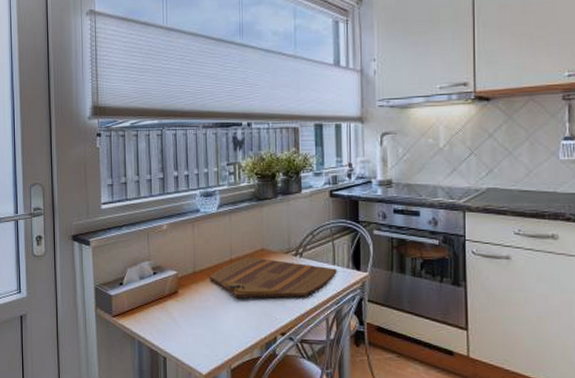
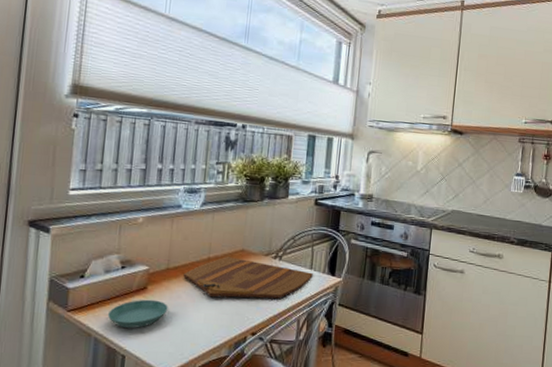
saucer: none [147,303,199,332] -> present [108,299,168,329]

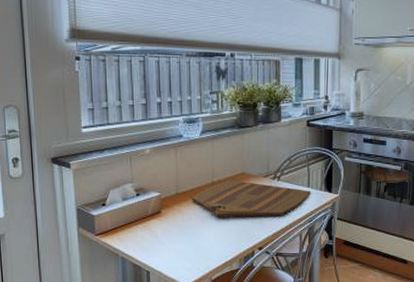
saucer: present [108,299,168,329] -> none [130,222,182,248]

